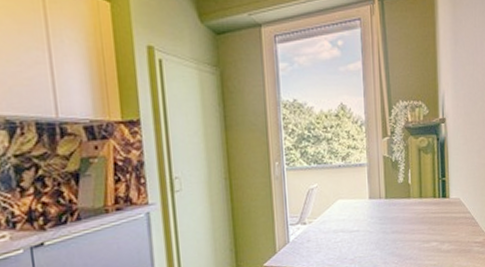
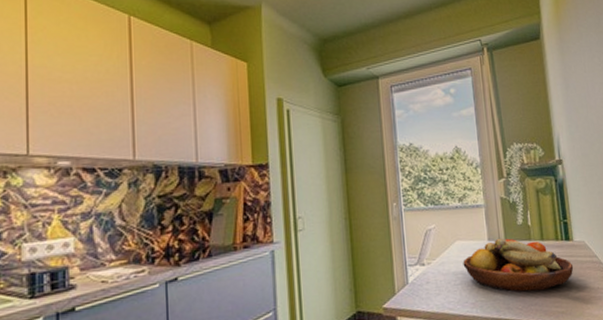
fruit bowl: none [343,196,448,247] -> present [463,237,574,292]

